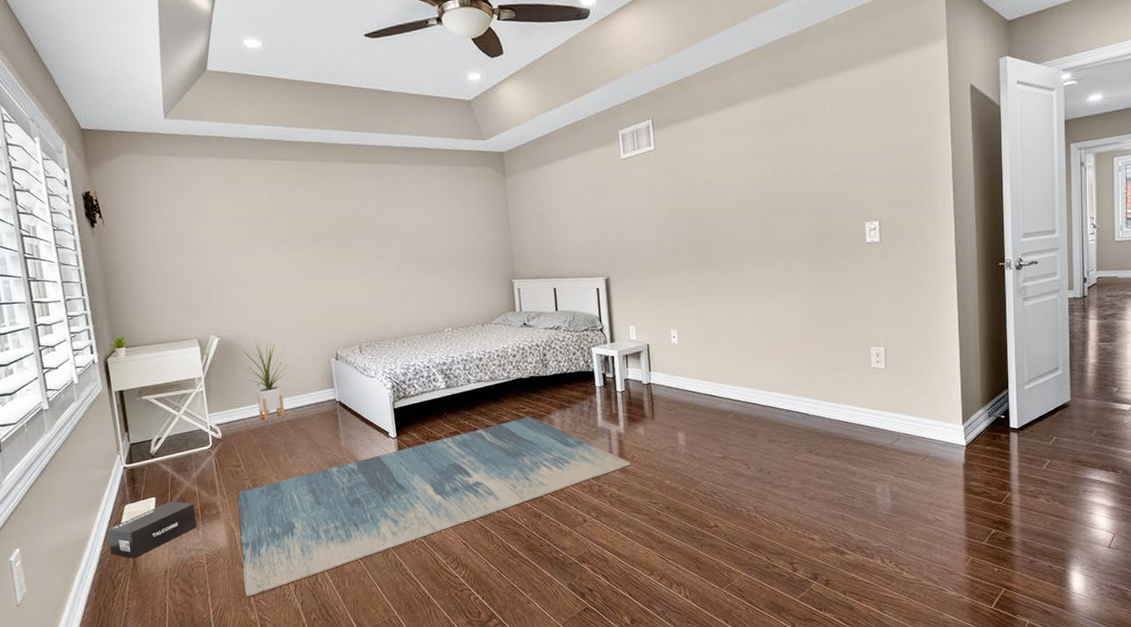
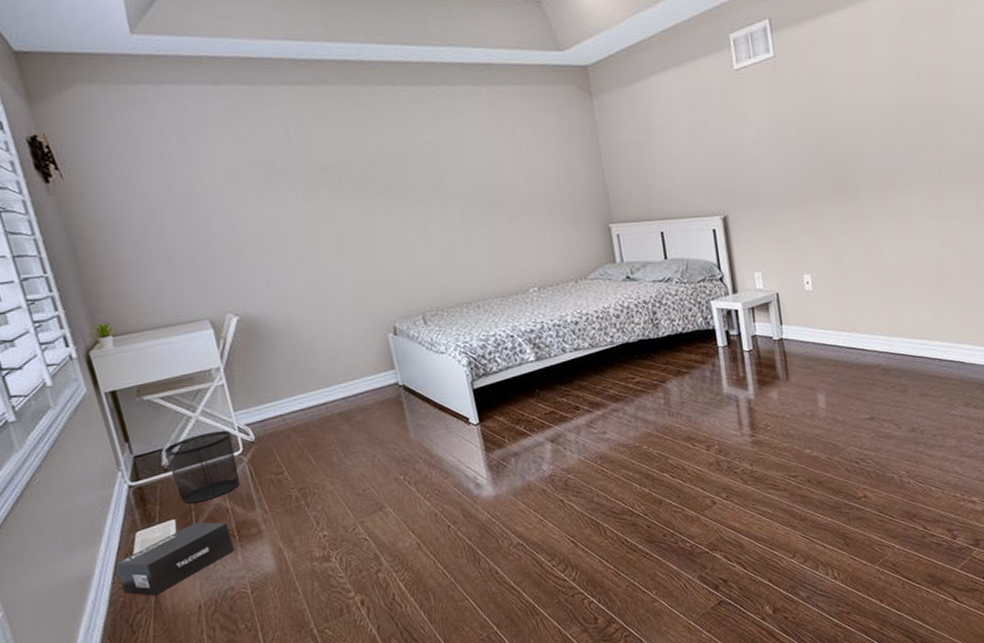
waste bin: none [153,428,207,486] -> present [163,430,240,504]
rug: present [238,416,631,597] -> none [284,387,765,628]
house plant: present [240,339,290,423] -> none [270,314,337,418]

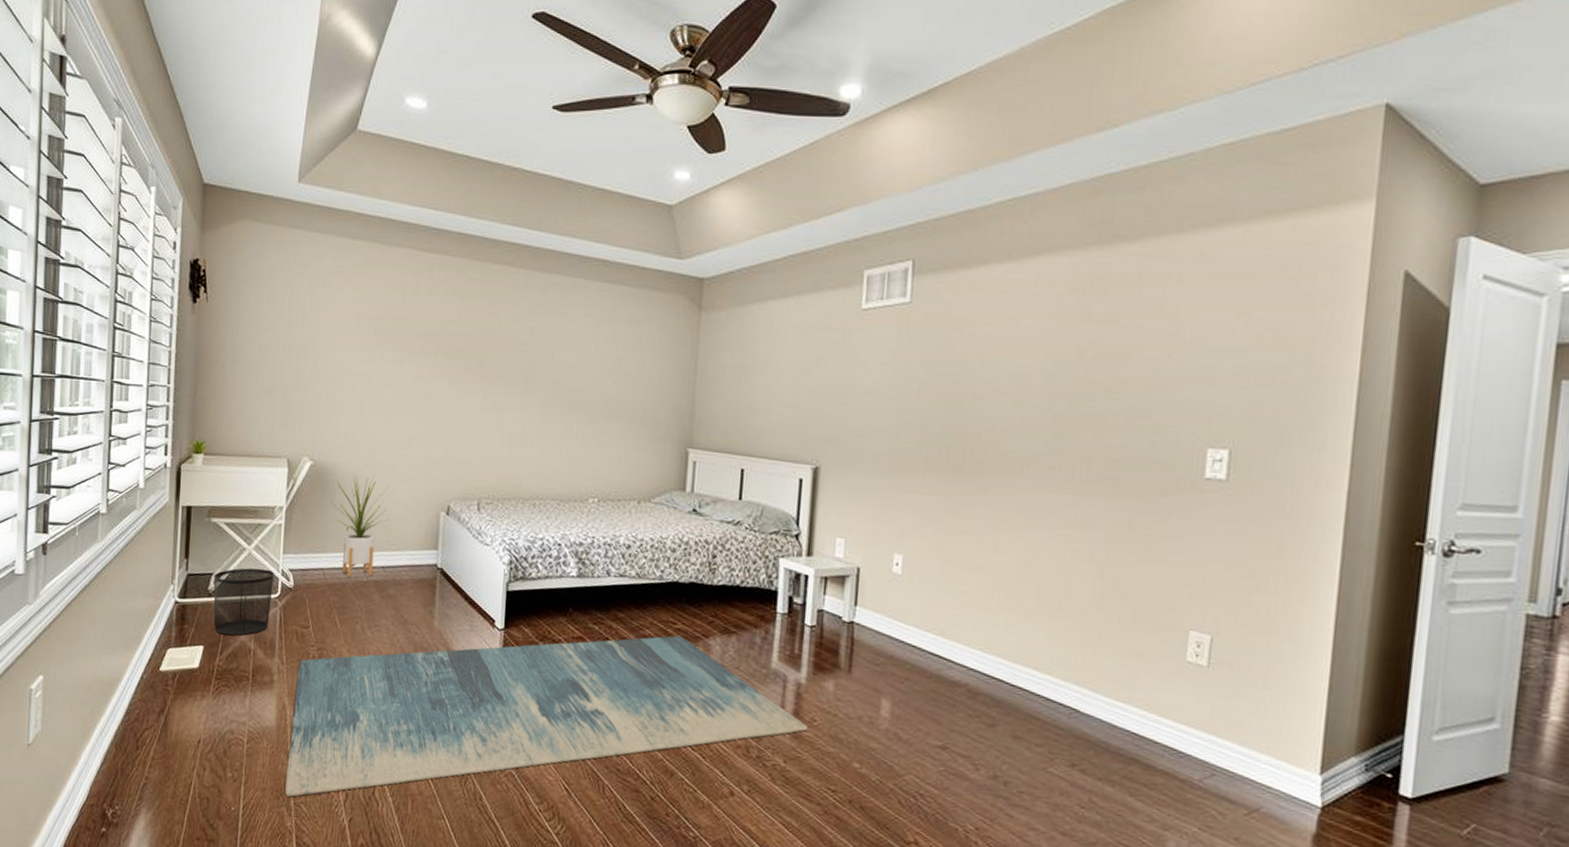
box: present [114,521,234,596] -> none [141,654,246,718]
house plant: none [270,314,337,418] -> present [331,474,389,579]
rug: none [284,387,765,628] -> present [285,635,809,797]

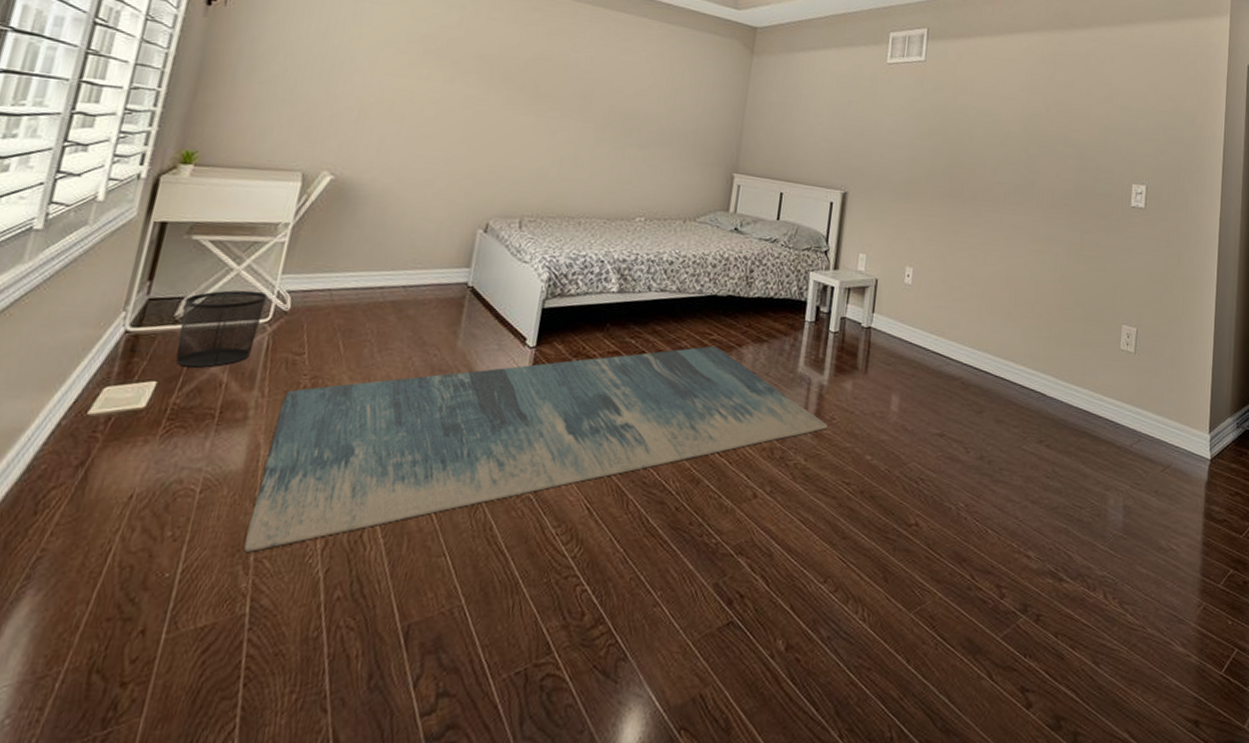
house plant: present [331,474,389,579] -> none [350,190,420,299]

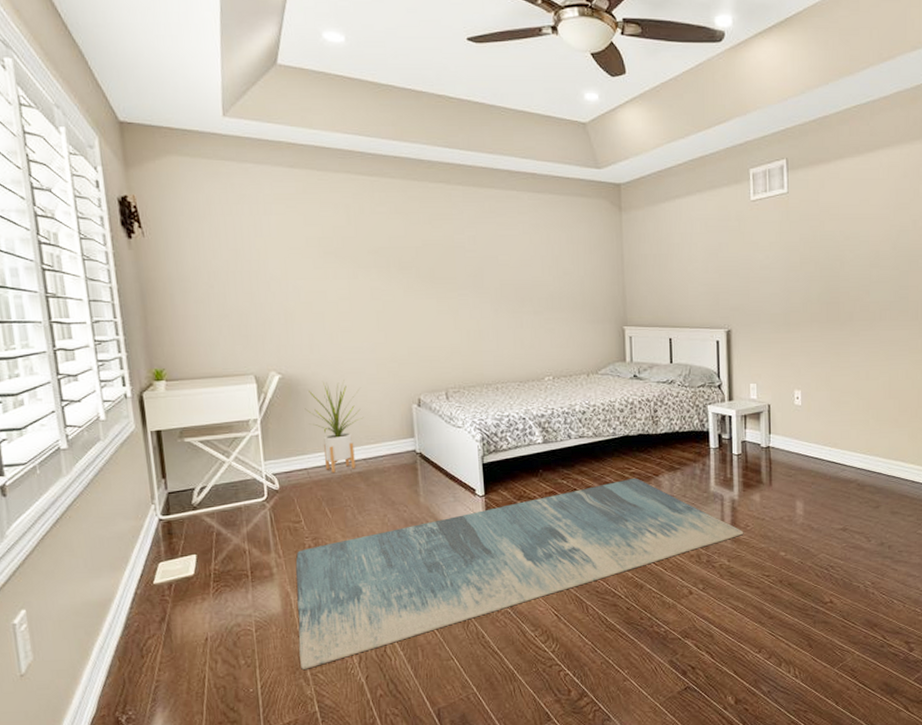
waste bin: present [176,290,267,368] -> none [196,477,260,542]
house plant: none [350,190,420,299] -> present [305,380,364,474]

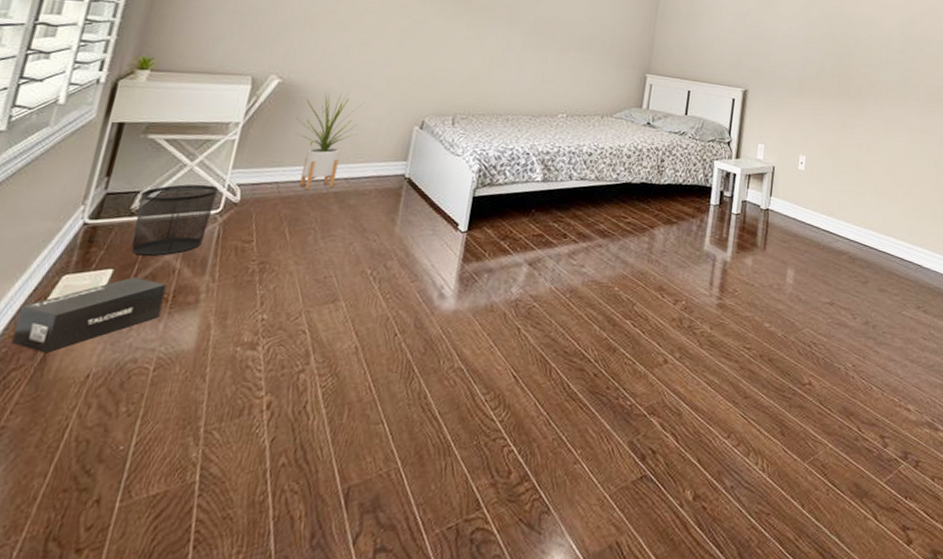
box: none [135,559,245,624] -> present [12,276,167,354]
waste bin: none [196,477,260,542] -> present [131,184,218,256]
rug: present [295,477,744,670] -> none [194,228,731,424]

